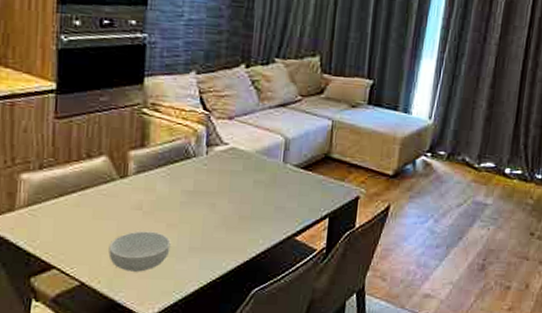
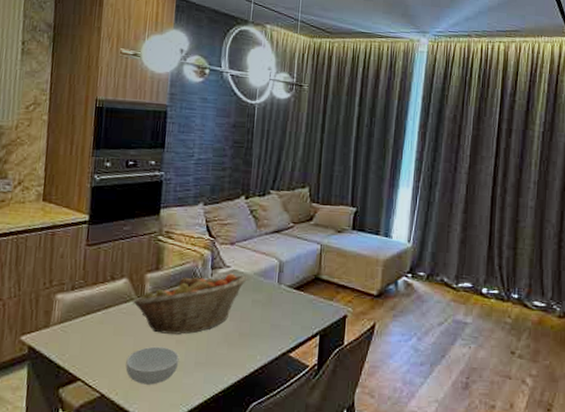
fruit basket: none [113,151,249,218] -> present [132,273,248,334]

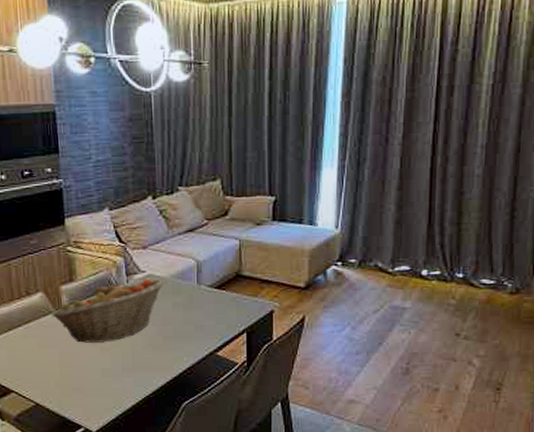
cereal bowl: present [125,346,179,385] -> none [54,355,106,392]

